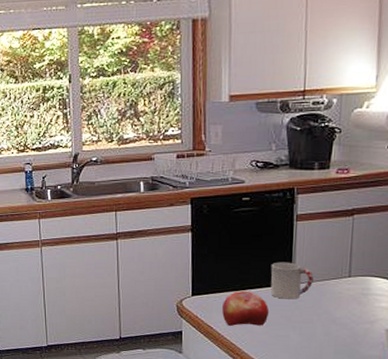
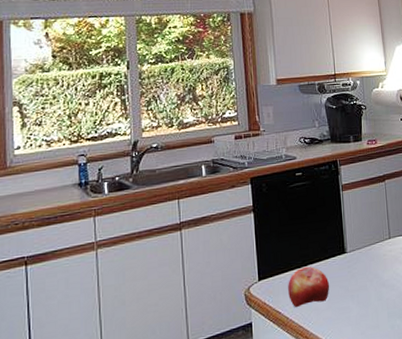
cup: present [270,262,314,299] -> none [326,231,362,270]

